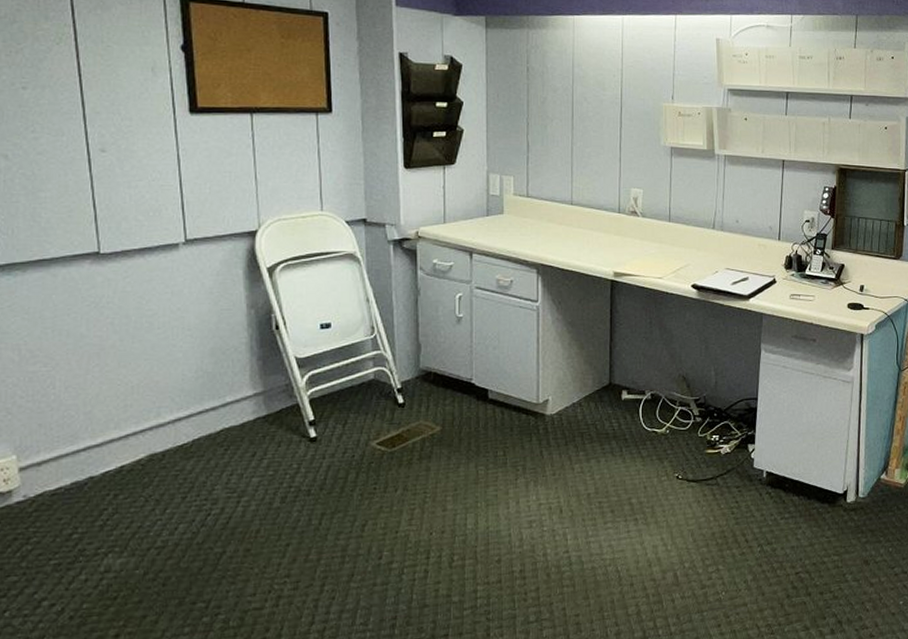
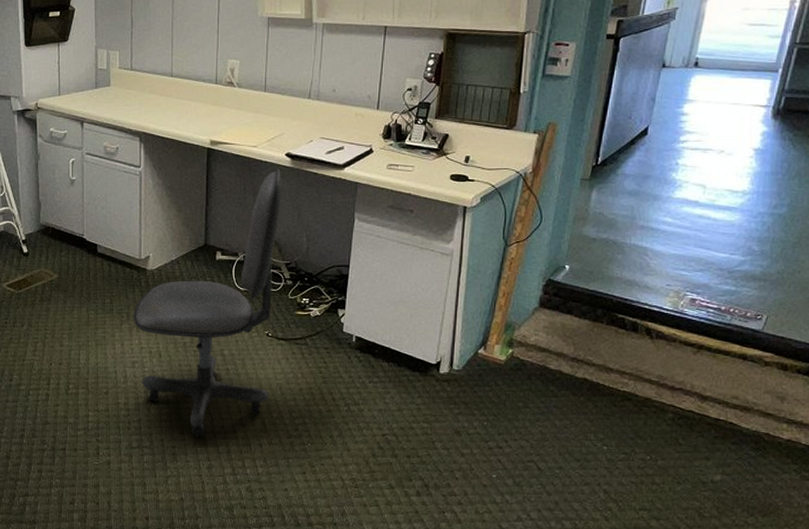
office chair: none [530,300,689,601] -> present [133,168,282,438]

